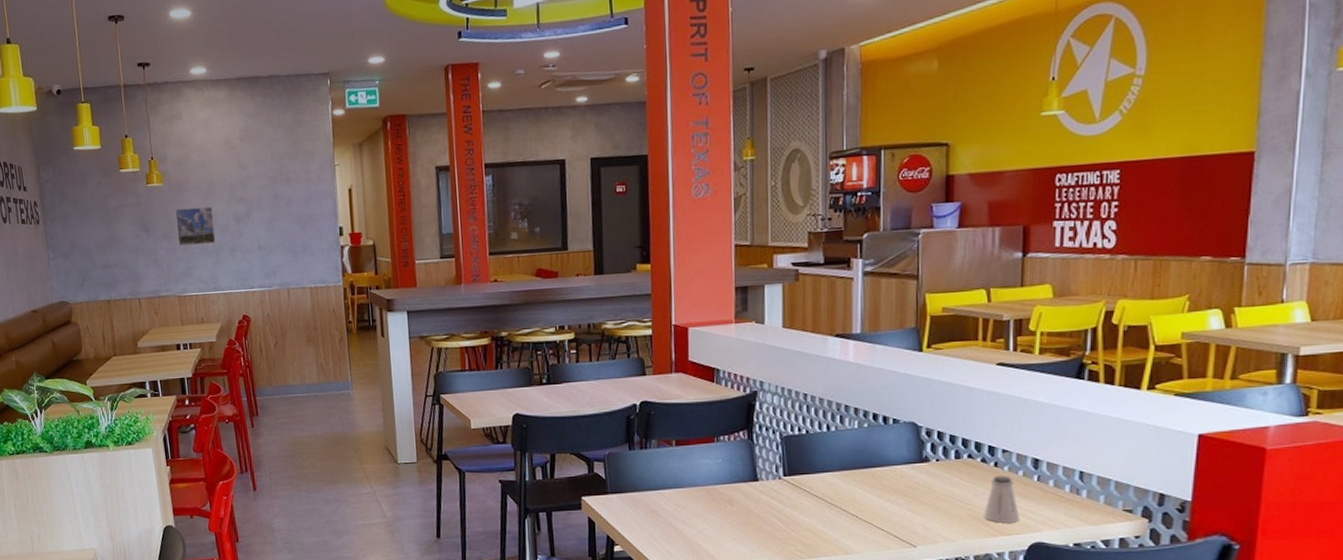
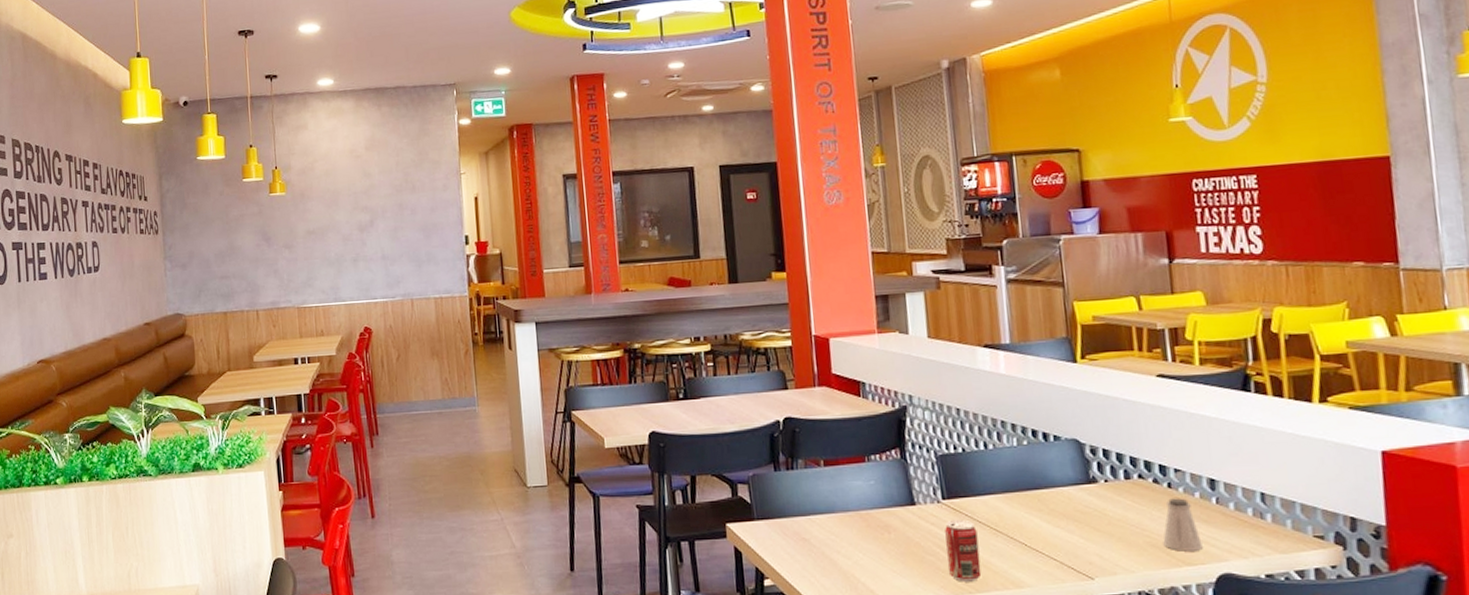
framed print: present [175,206,216,246] -> none [297,215,338,256]
beverage can: none [783,494,814,549] -> present [945,519,982,582]

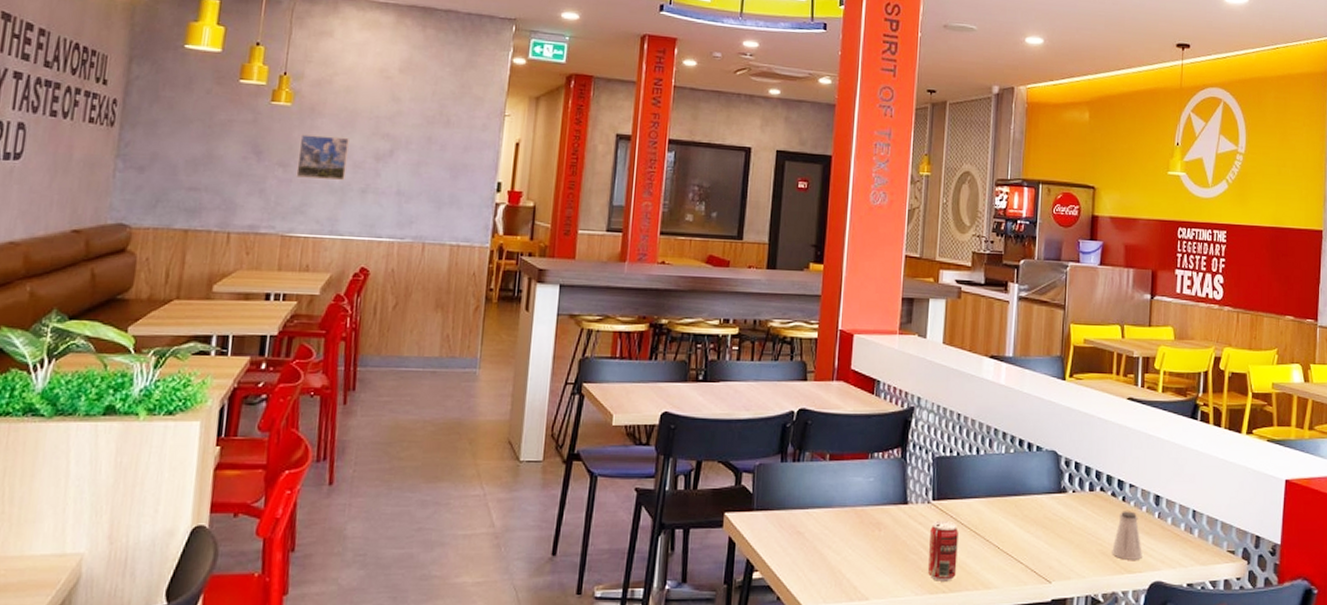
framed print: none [297,215,338,256] -> present [296,134,349,181]

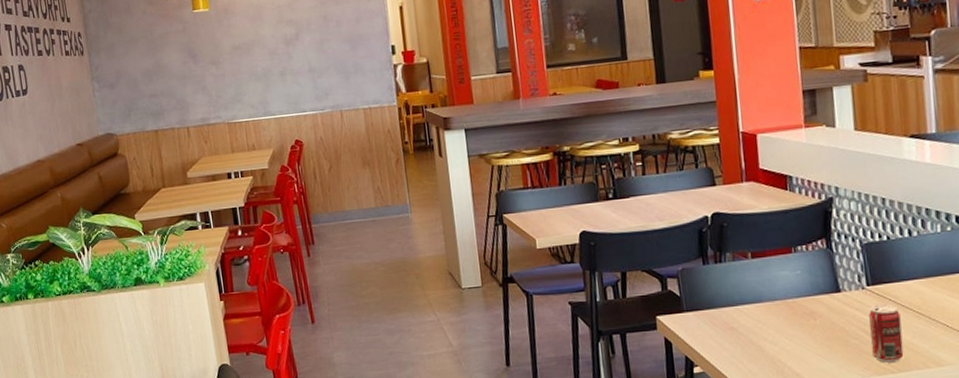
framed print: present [296,134,349,181] -> none [222,29,265,71]

